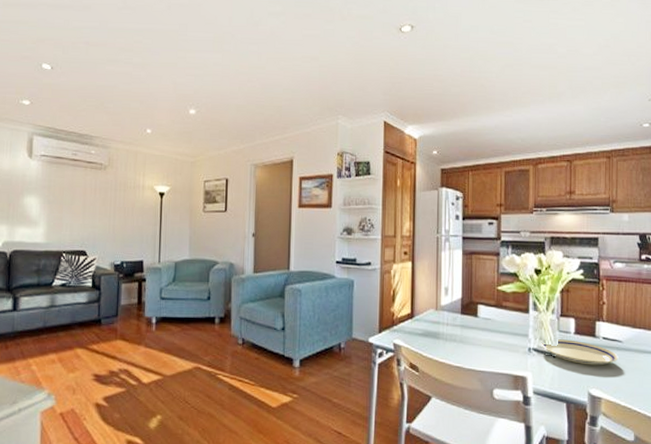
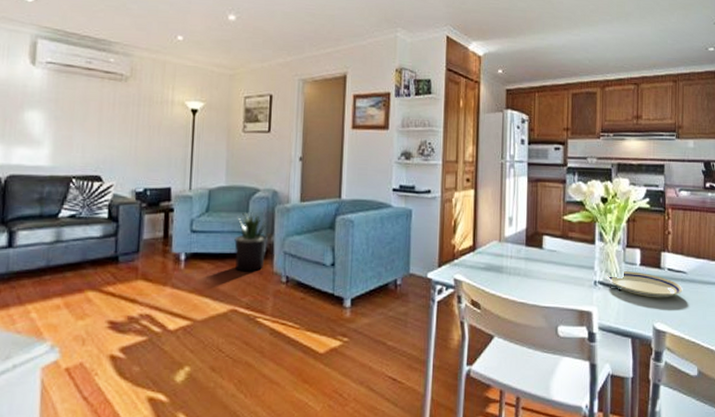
planter: none [197,281,226,335] -> present [234,211,267,272]

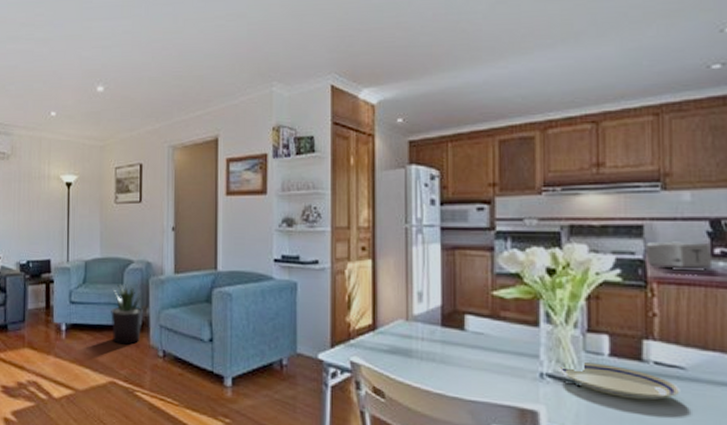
toaster: none [665,177,705,200] -> present [646,241,713,271]

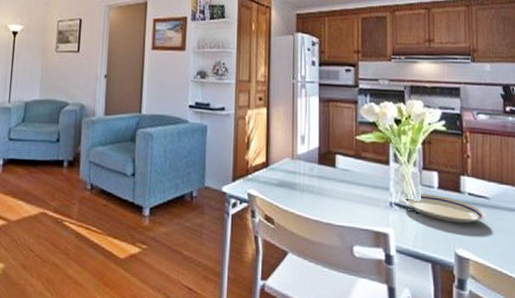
planter: present [111,282,143,345] -> none [45,122,75,179]
toaster: present [646,241,713,271] -> none [462,101,505,124]

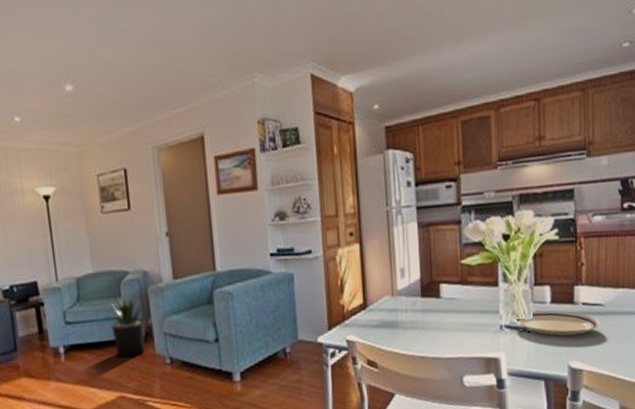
planter: none [45,122,75,179] -> present [111,296,146,358]

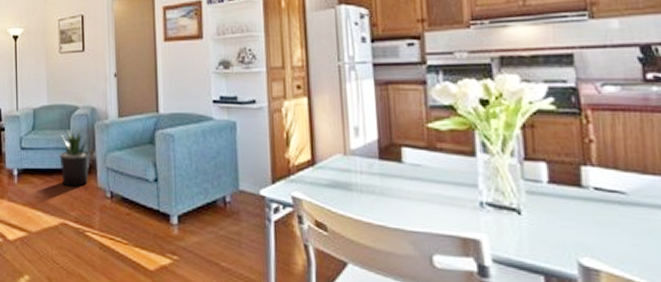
plate: present [513,310,601,336] -> none [496,190,623,226]

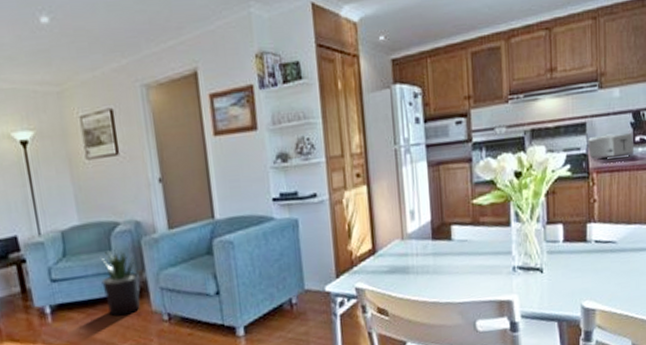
toaster: none [577,68,647,97] -> present [588,133,635,160]

